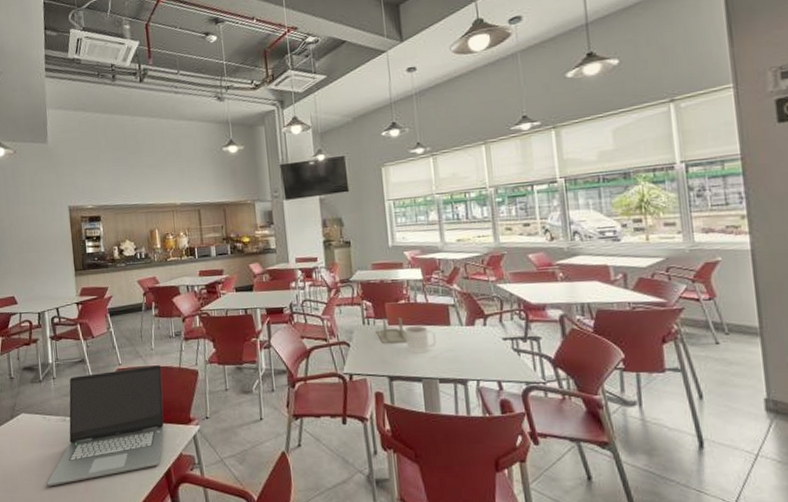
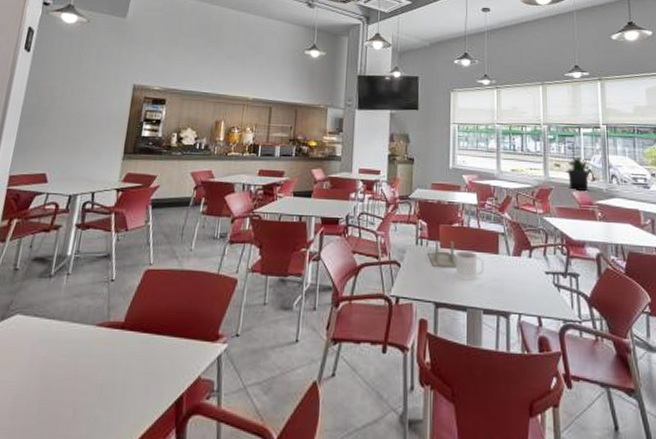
laptop: present [47,365,164,487] -> none [24,269,198,412]
planter: none [521,214,547,254] -> present [568,153,589,192]

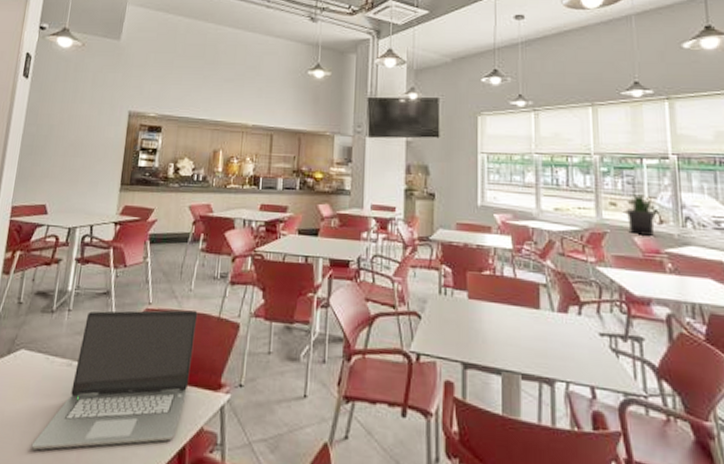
laptop: none [24,269,198,412] -> present [31,310,198,451]
napkin holder: present [427,240,457,269] -> none [453,289,488,324]
mug: present [455,250,484,281] -> none [486,303,522,339]

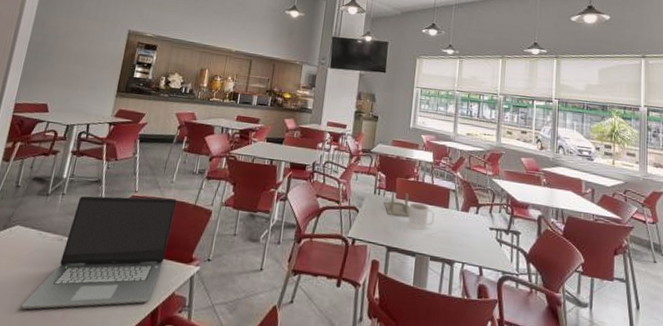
napkin holder: none [453,289,488,324] -> present [384,191,410,218]
mug: none [486,303,522,339] -> present [407,202,435,230]
planter: present [627,190,655,237] -> none [518,123,538,158]

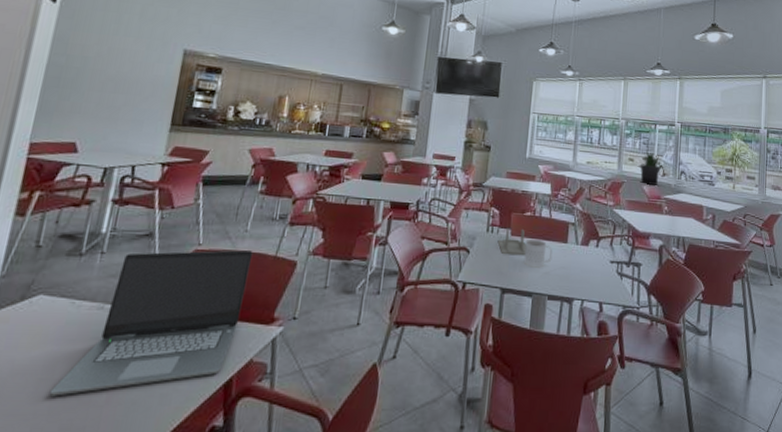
planter: none [518,123,538,158] -> present [640,149,660,186]

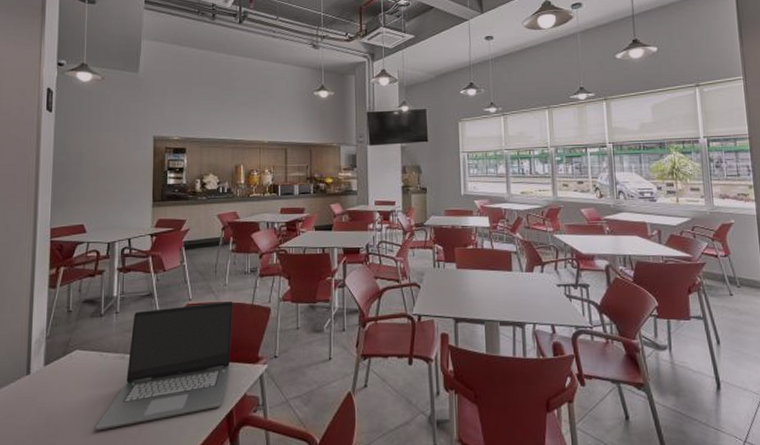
napkin holder: present [497,227,526,256] -> none [445,261,473,287]
mug: present [523,238,553,268] -> none [471,270,499,297]
planter: present [640,149,660,186] -> none [575,173,596,209]

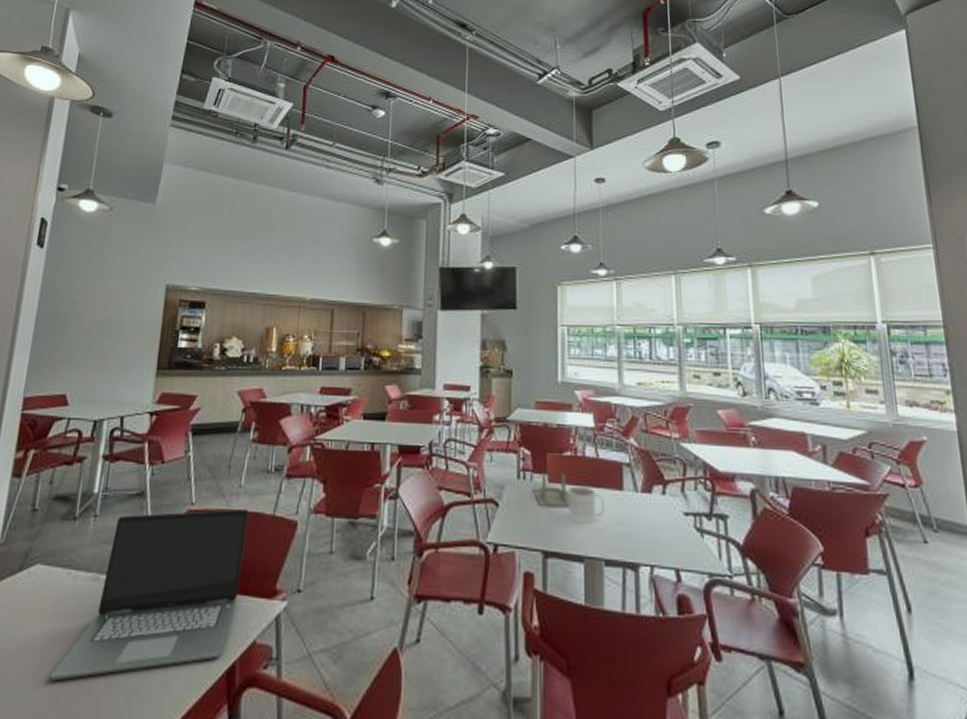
napkin holder: none [445,261,473,287] -> present [532,472,569,509]
mug: none [471,270,499,297] -> present [567,485,605,524]

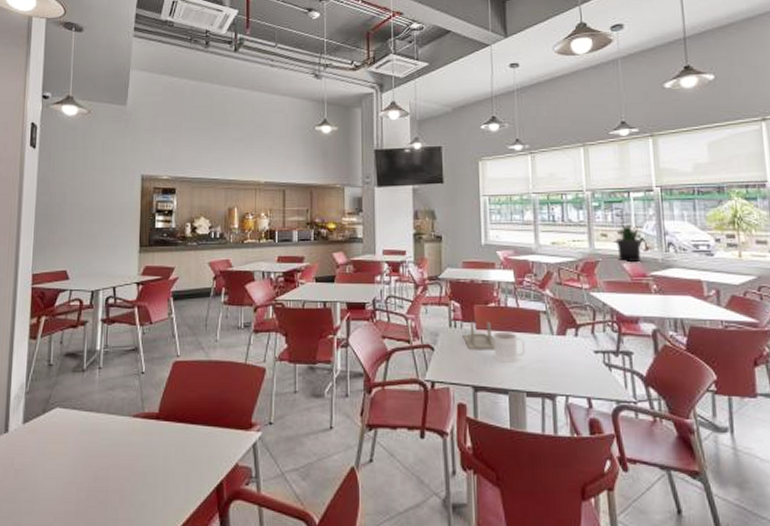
laptop: present [49,509,249,681] -> none [75,360,225,498]
planter: none [710,361,738,410] -> present [616,221,641,263]

